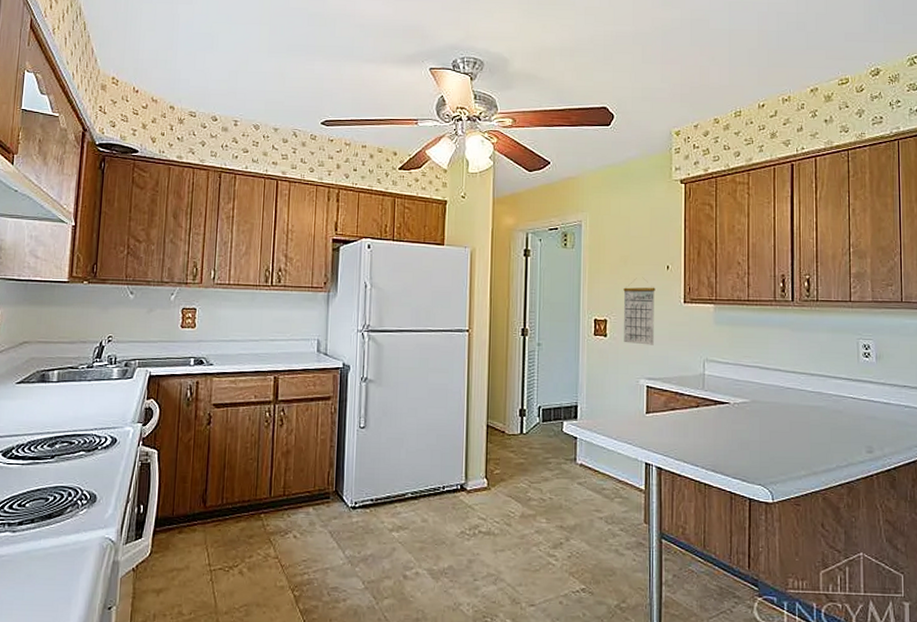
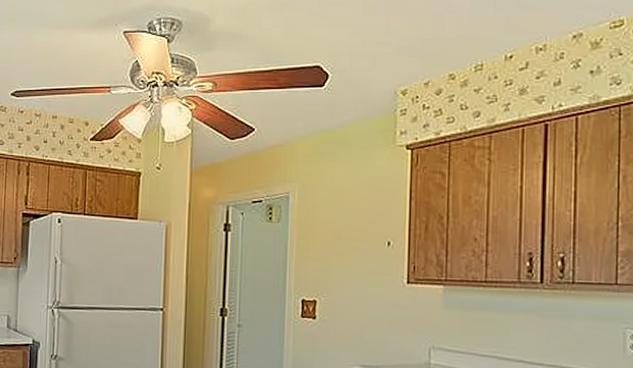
calendar: present [623,278,656,345] -> none [335,255,374,330]

